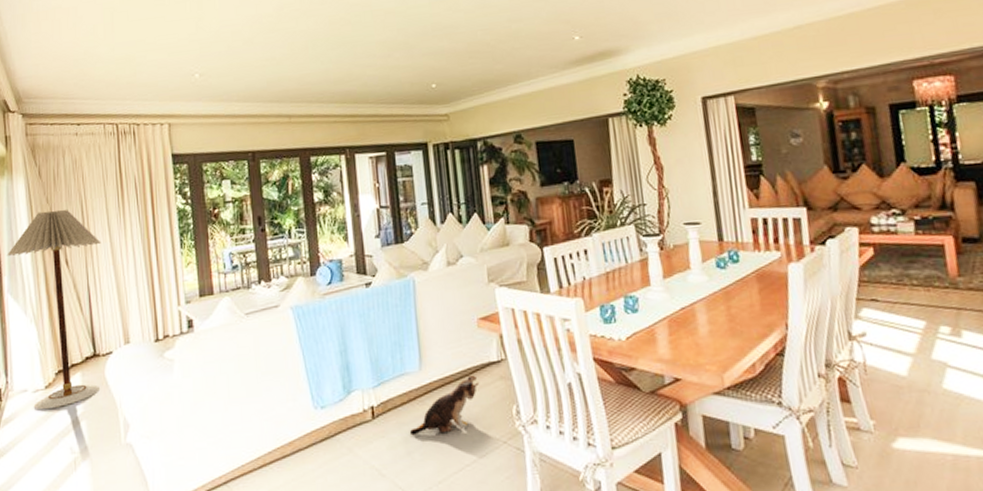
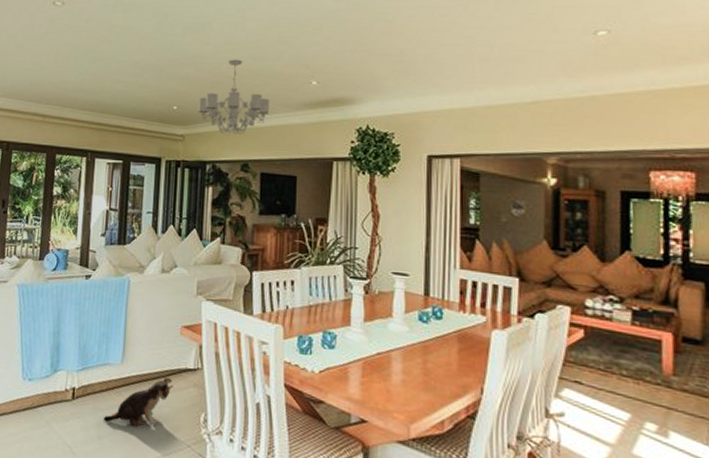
chandelier: none [457,23,535,107] -> present [197,59,270,135]

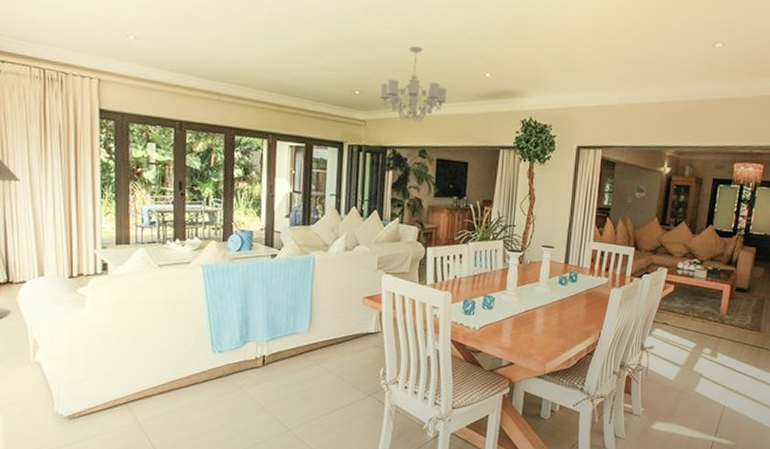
plush toy: present [103,378,175,426] -> none [292,341,357,383]

